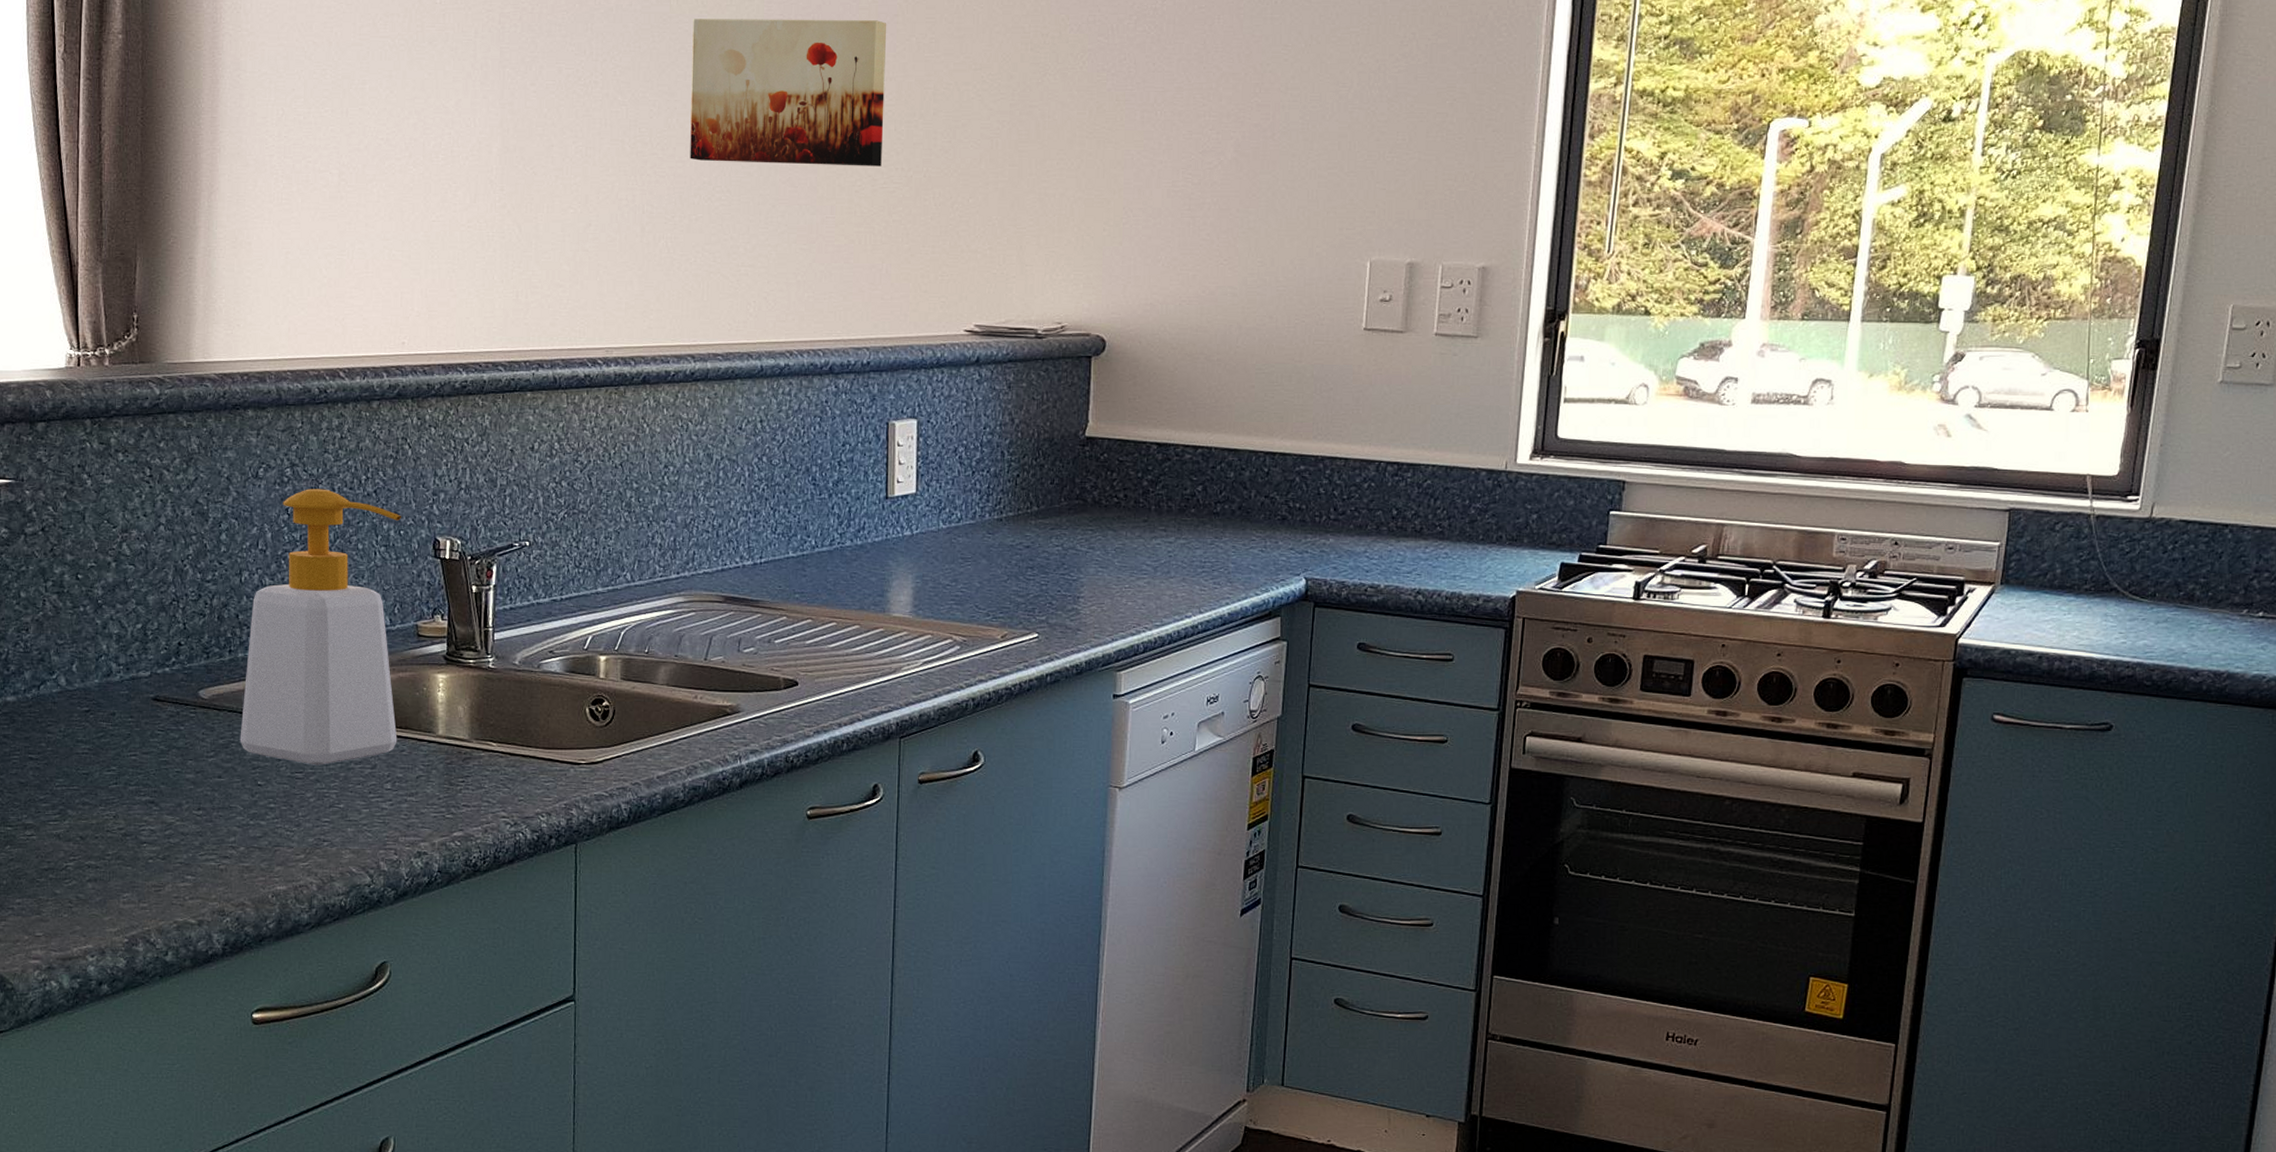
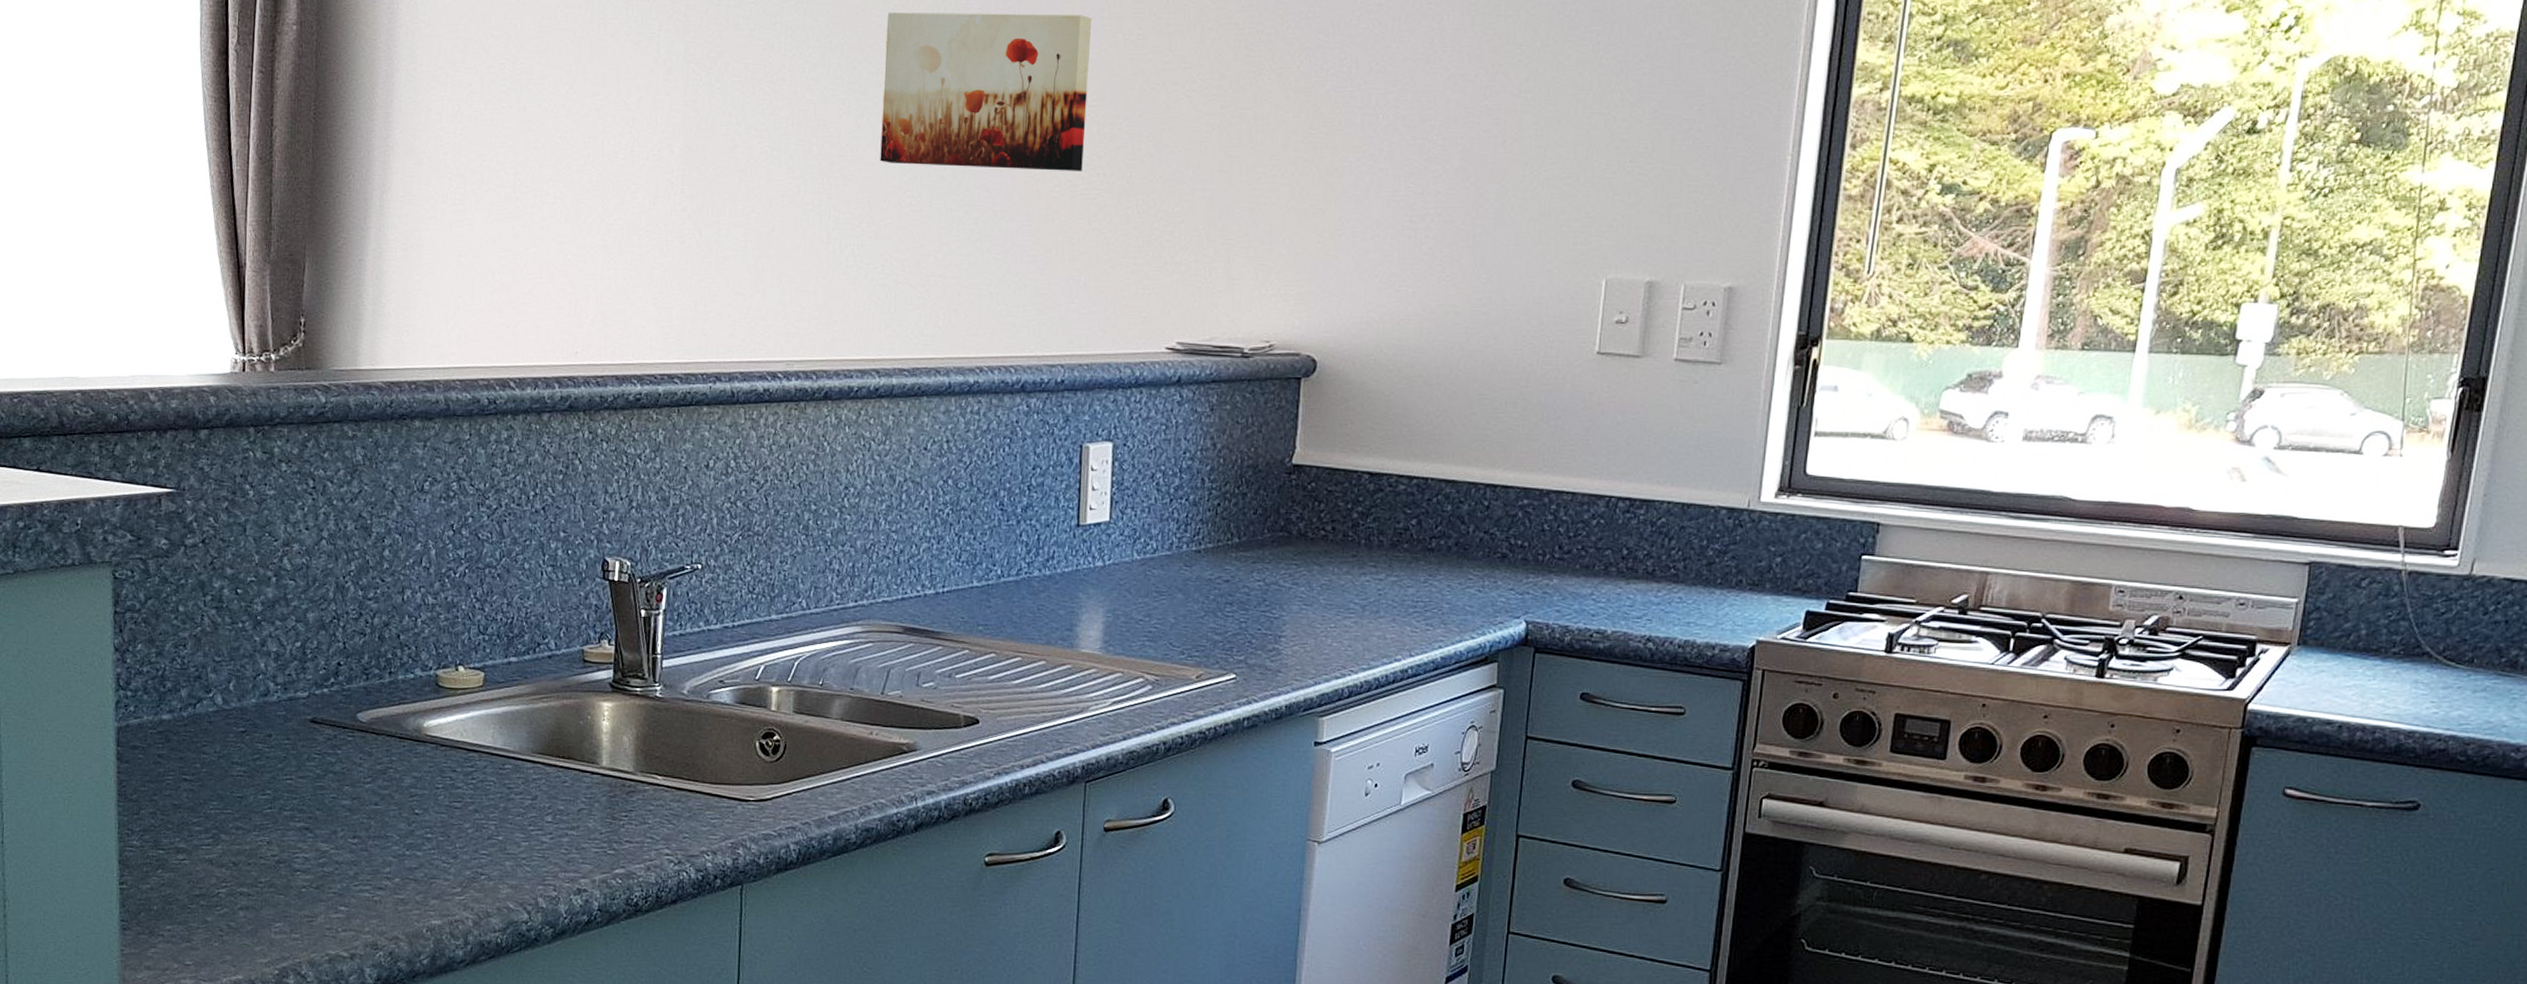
soap bottle: present [240,489,402,766] -> none [397,504,570,795]

